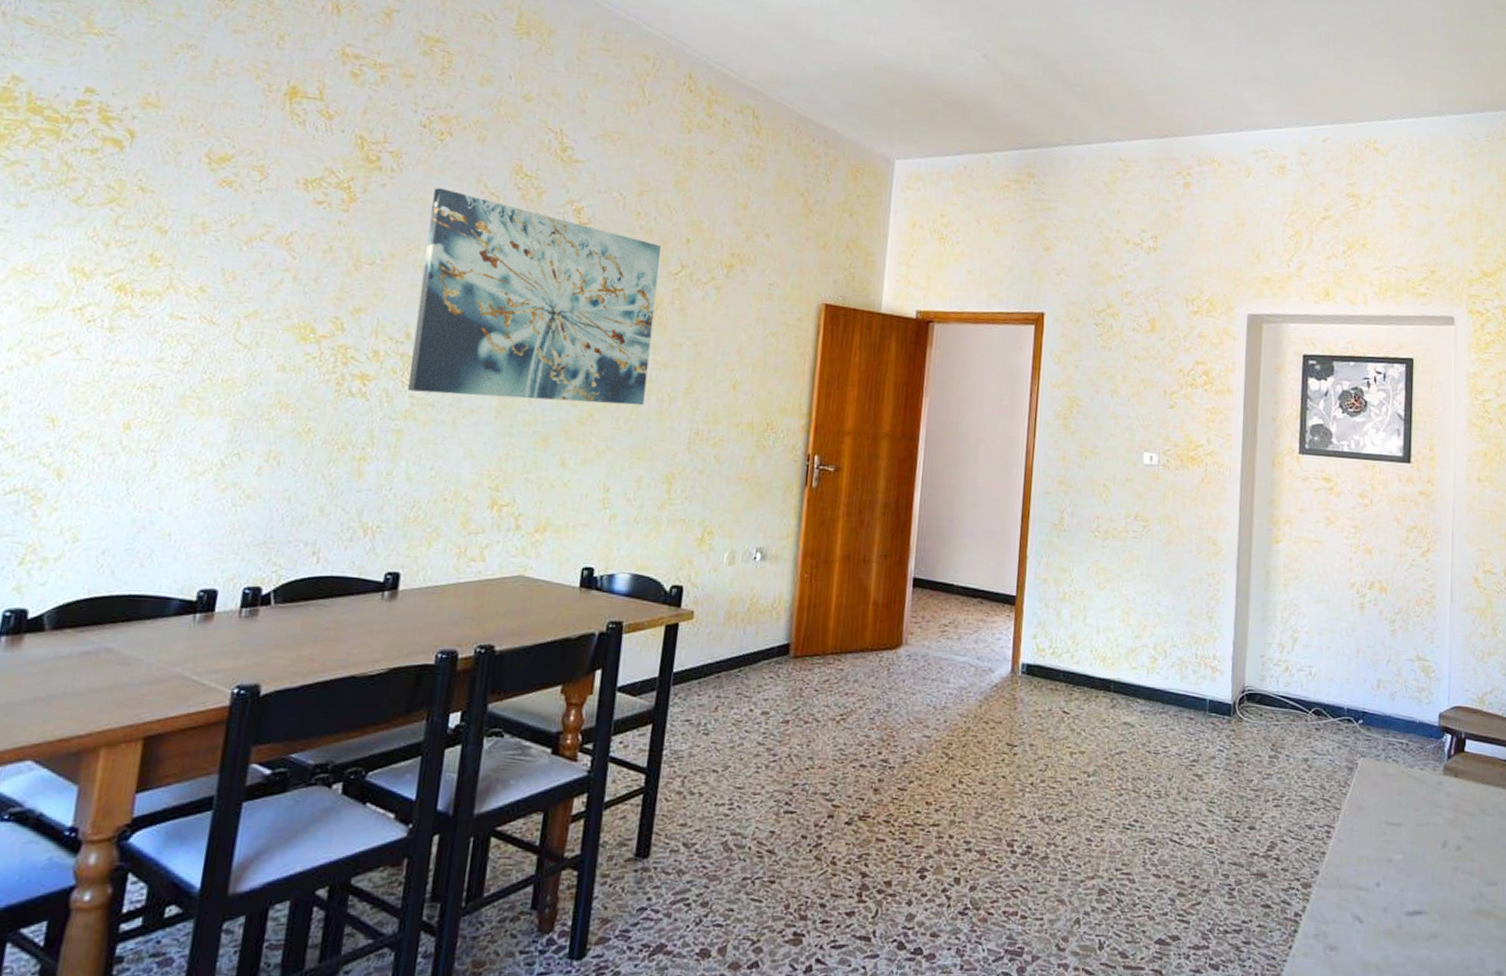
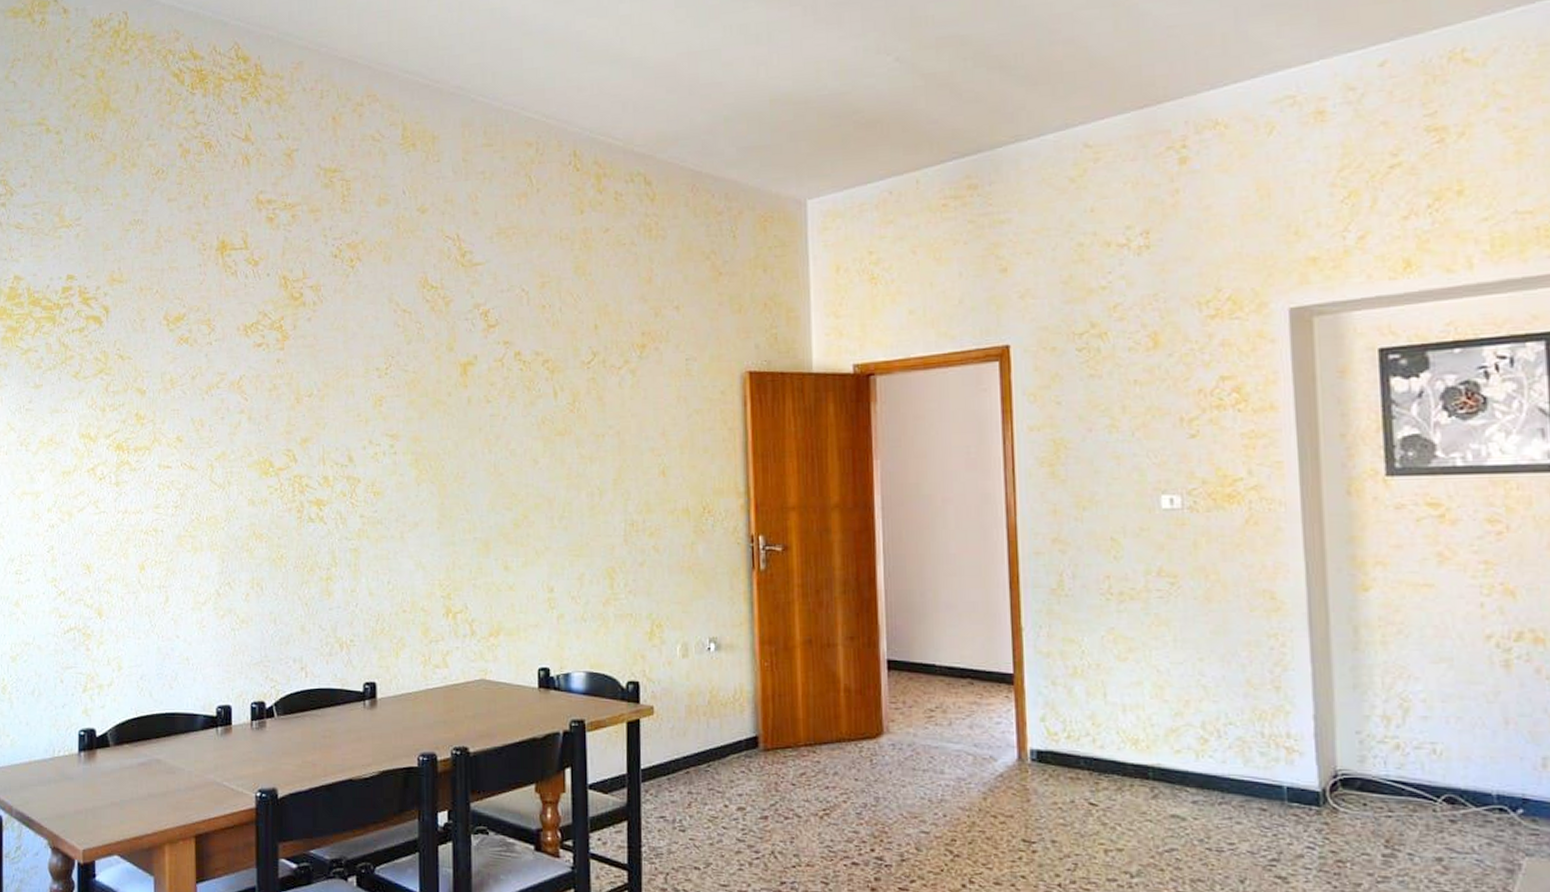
wall art: present [407,188,662,406] -> none [353,313,575,511]

